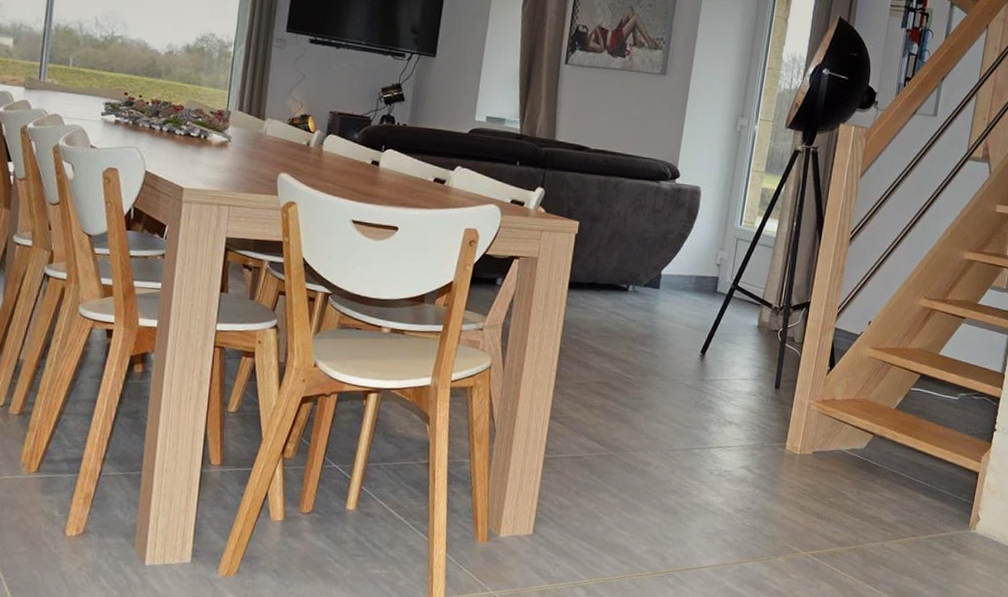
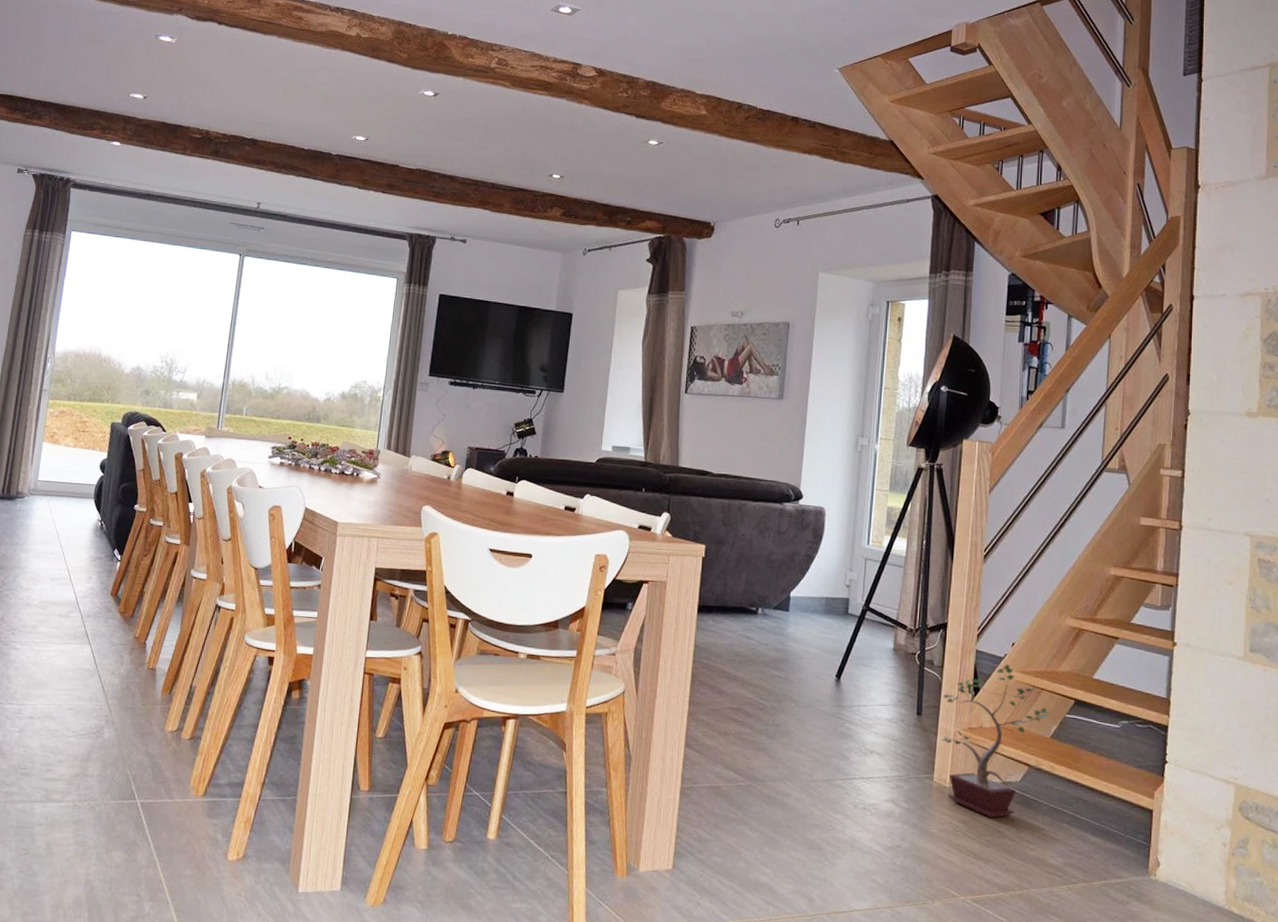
potted plant: none [795,340,897,482] -> present [940,663,1050,818]

